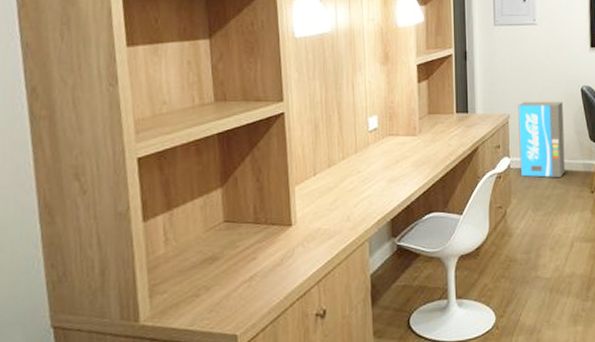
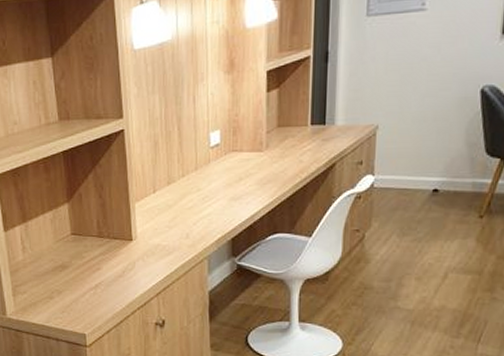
air purifier: present [518,101,566,178] -> none [386,106,452,199]

